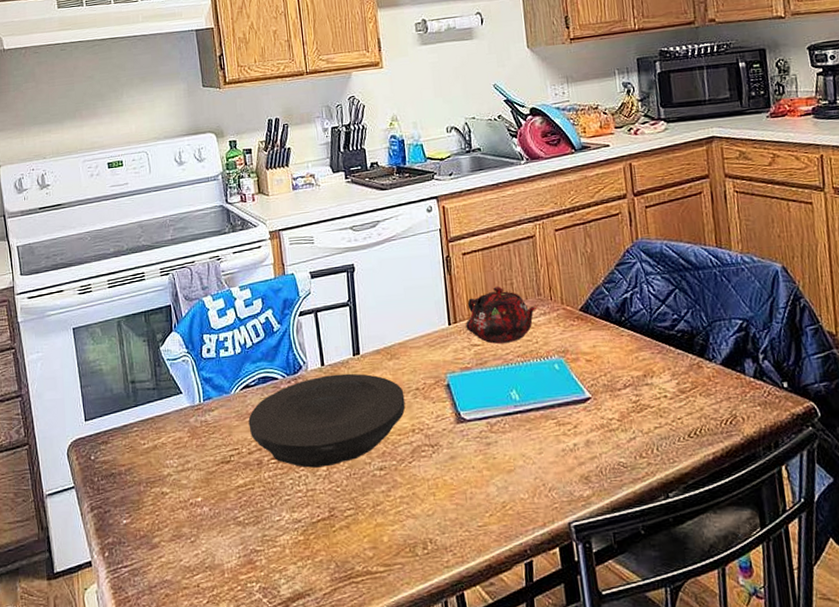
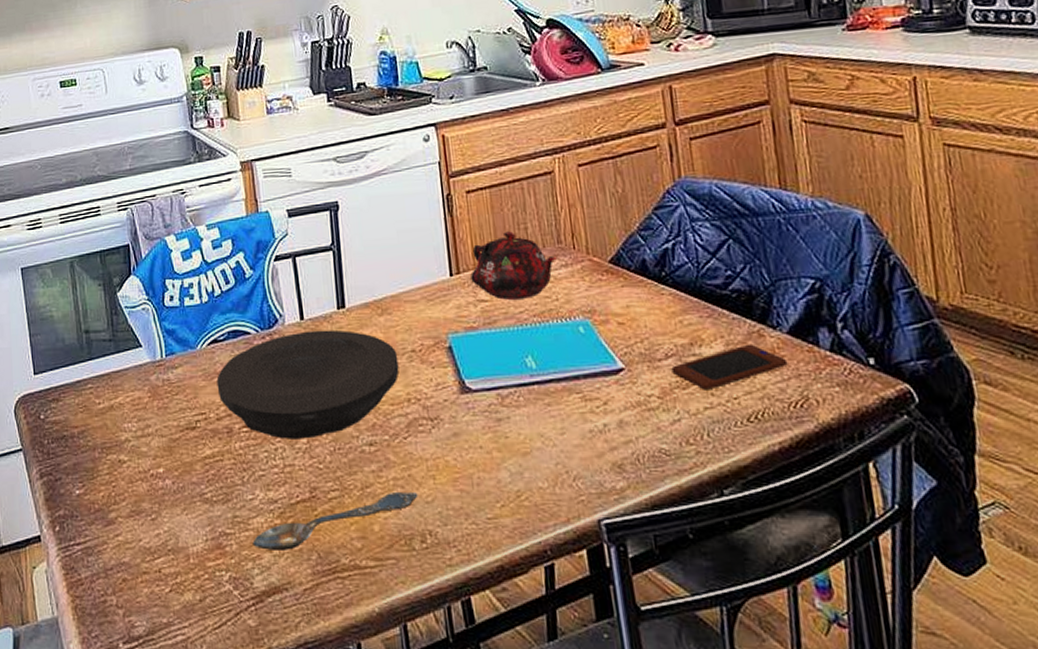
spoon: none [279,507,421,563] -> present [252,491,418,550]
smartphone: none [628,374,721,413] -> present [671,344,788,390]

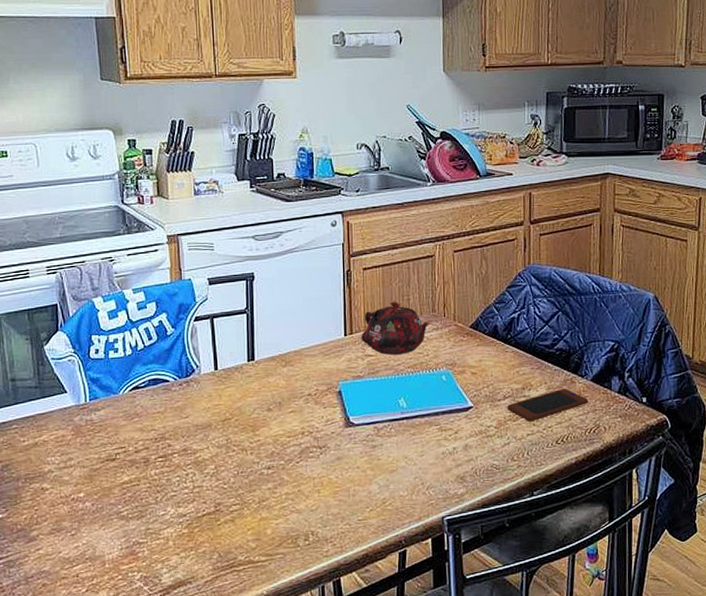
plate: present [216,329,399,439] -> none [136,378,297,466]
spoon: present [252,491,418,550] -> none [162,503,305,554]

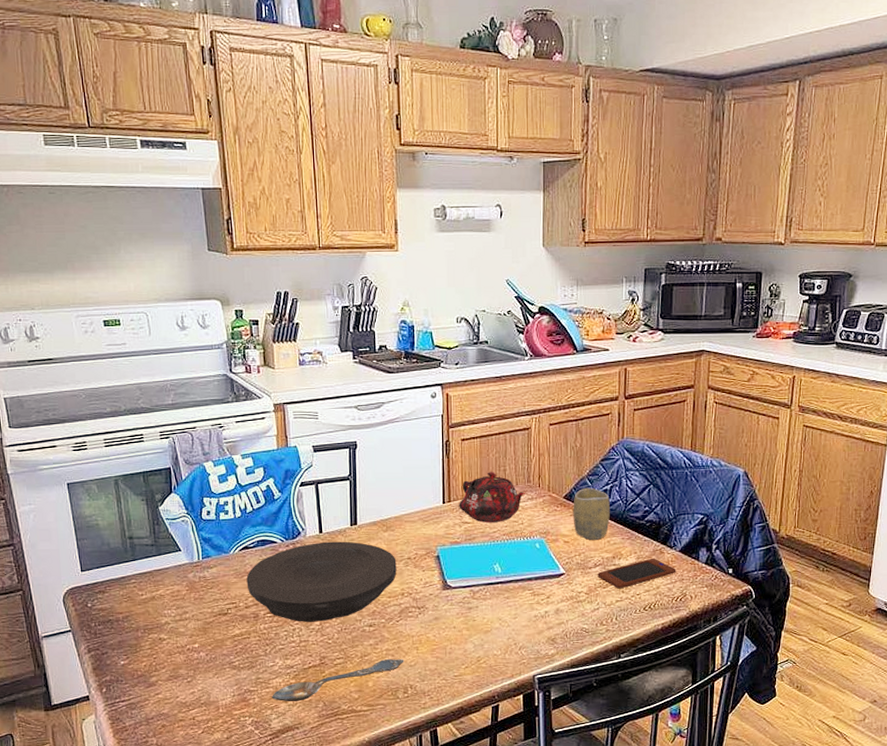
plate: none [136,378,297,466] -> present [246,541,397,622]
spoon: none [162,503,305,554] -> present [272,658,404,701]
cup: none [479,315,518,371] -> present [573,487,610,540]

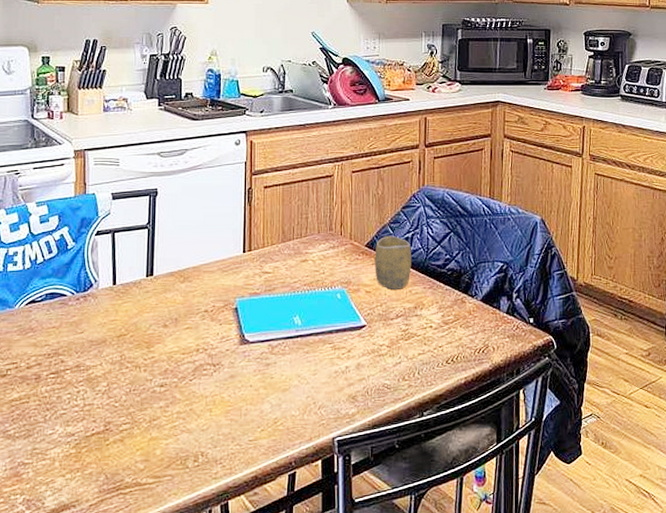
plate: present [246,541,397,622] -> none [30,293,193,383]
spoon: present [272,658,404,701] -> none [48,422,196,475]
teapot: present [459,472,525,523] -> none [260,219,327,272]
smartphone: present [597,558,676,589] -> none [399,308,478,341]

